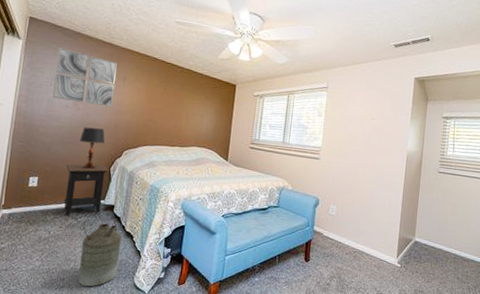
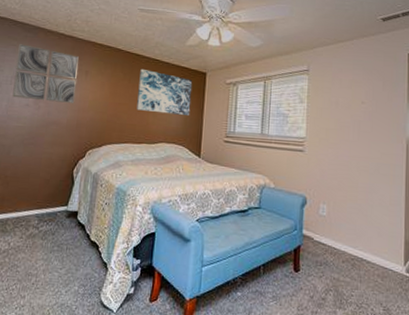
side table: present [64,164,109,216] -> none [24,167,72,225]
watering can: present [78,212,122,287] -> none [40,220,87,306]
table lamp: present [79,127,105,170] -> none [40,126,67,173]
wall art: none [171,77,224,123] -> present [136,68,193,115]

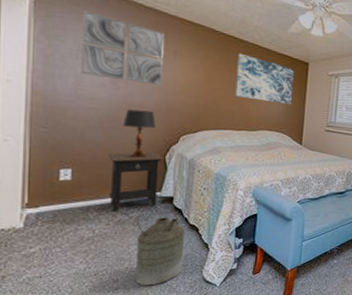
side table: none [24,167,72,225] -> present [108,152,164,212]
table lamp: none [40,126,67,173] -> present [123,109,156,158]
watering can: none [40,220,87,306] -> present [135,205,185,286]

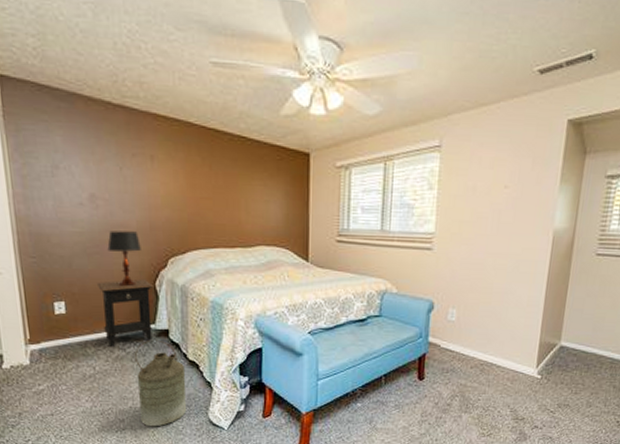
wall art: present [81,11,166,87] -> none [51,119,143,201]
wall art: present [235,53,295,104] -> none [223,149,293,210]

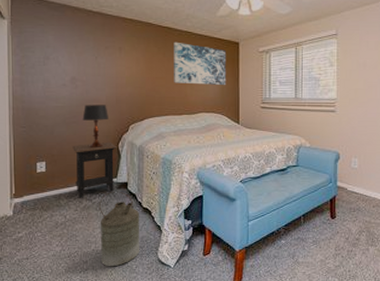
wall art: none [223,149,293,210] -> present [174,41,227,85]

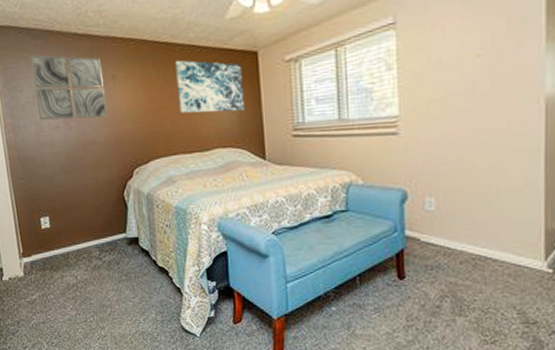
wall art: none [47,23,112,81] -> present [31,54,108,121]
side table: present [73,142,117,198] -> none [75,191,125,257]
table lamp: present [82,105,108,149] -> none [81,147,109,199]
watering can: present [98,191,140,267] -> none [109,248,159,334]

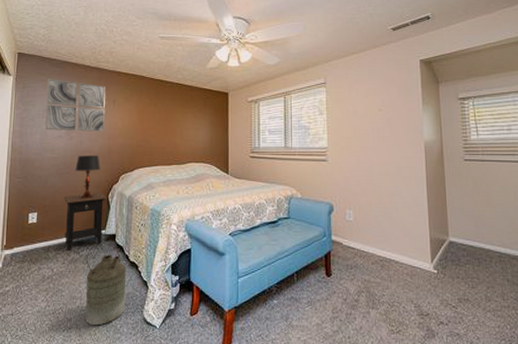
side table: none [75,191,125,257] -> present [64,193,107,250]
table lamp: none [81,147,109,199] -> present [75,155,100,199]
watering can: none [109,248,159,334] -> present [85,243,127,326]
wall art: present [175,60,245,114] -> none [164,93,216,135]

